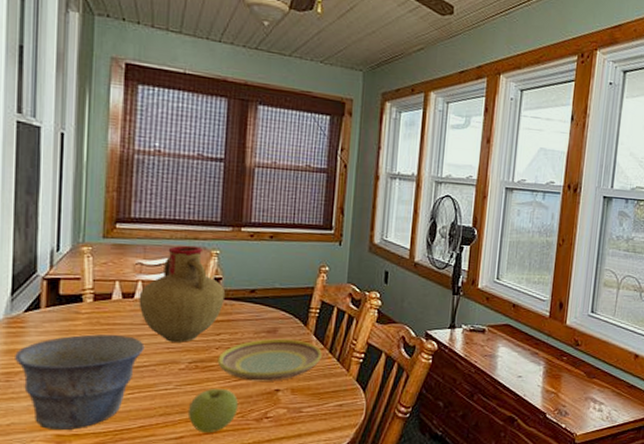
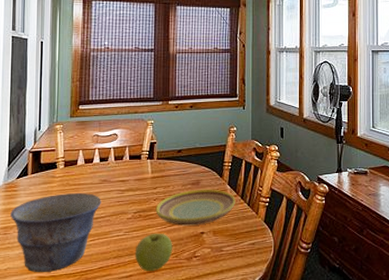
vase: present [139,245,225,342] -> none [96,118,158,196]

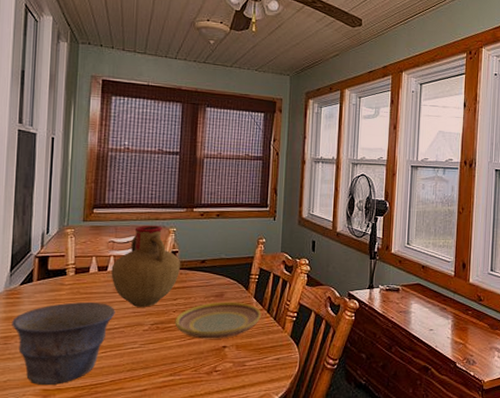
vase: none [96,118,158,196] -> present [111,225,180,307]
apple: present [134,233,173,272] -> none [150,346,192,386]

